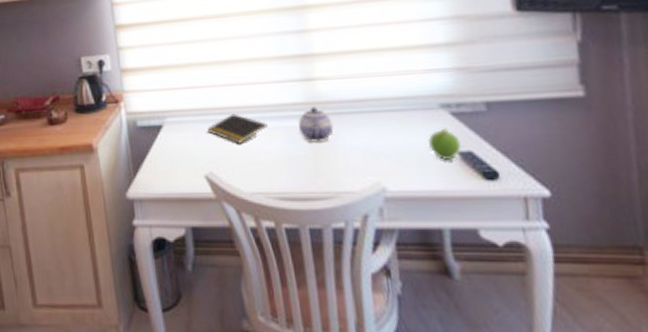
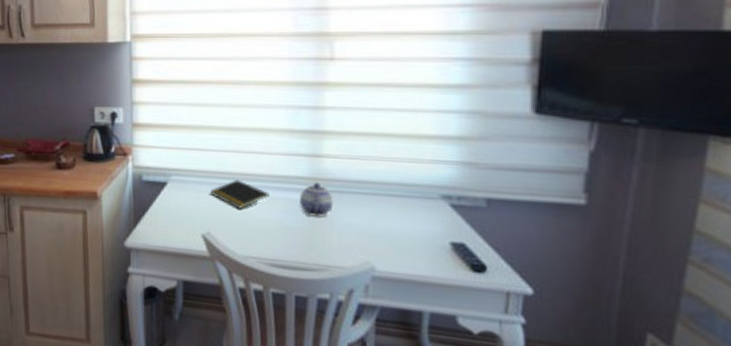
fruit: present [428,128,463,160] -> none [424,218,456,249]

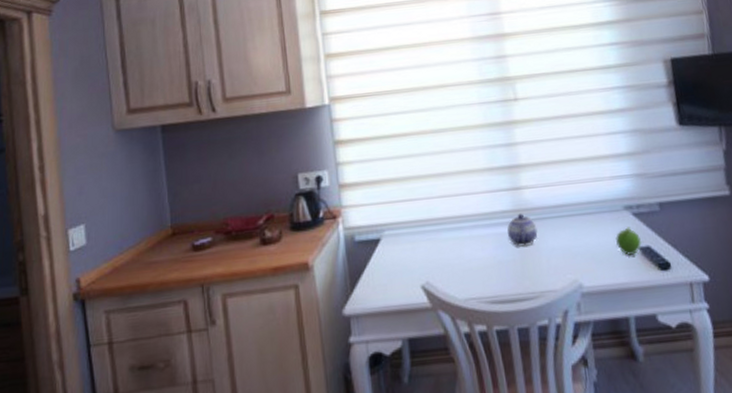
notepad: present [210,179,269,209] -> none [424,223,480,252]
fruit: none [424,218,456,249] -> present [616,227,642,255]

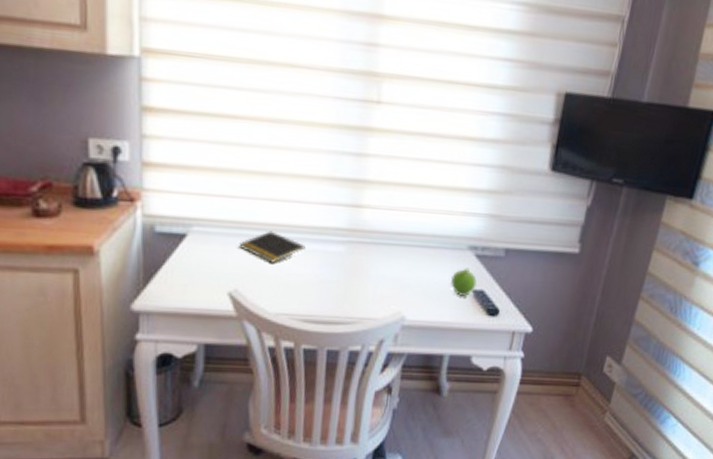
notepad: none [424,223,480,252] -> present [239,231,305,263]
teapot: present [507,213,538,247] -> none [337,233,371,270]

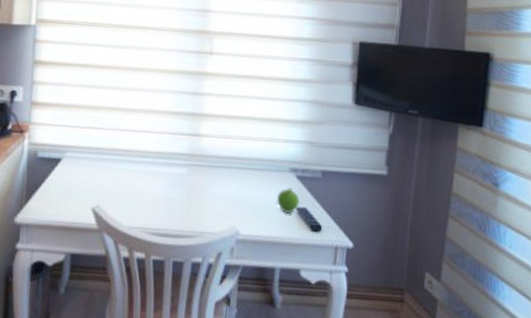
notepad: present [239,231,305,263] -> none [102,156,155,183]

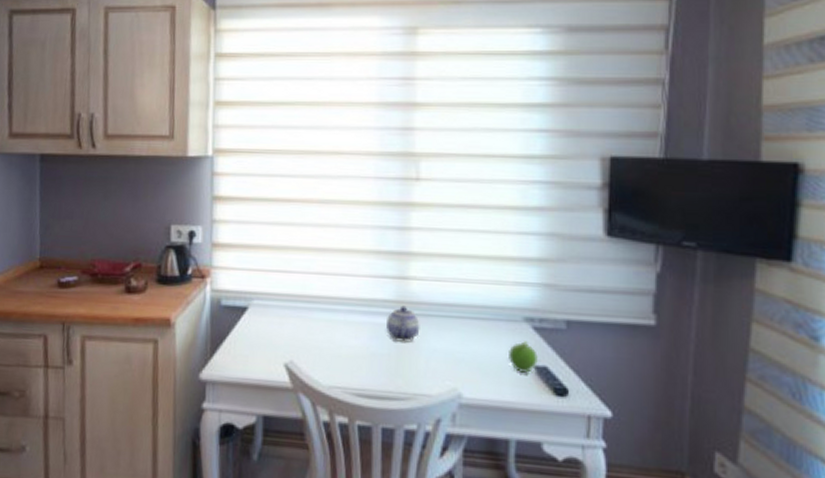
teapot: none [180,158,208,189] -> present [386,305,420,342]

